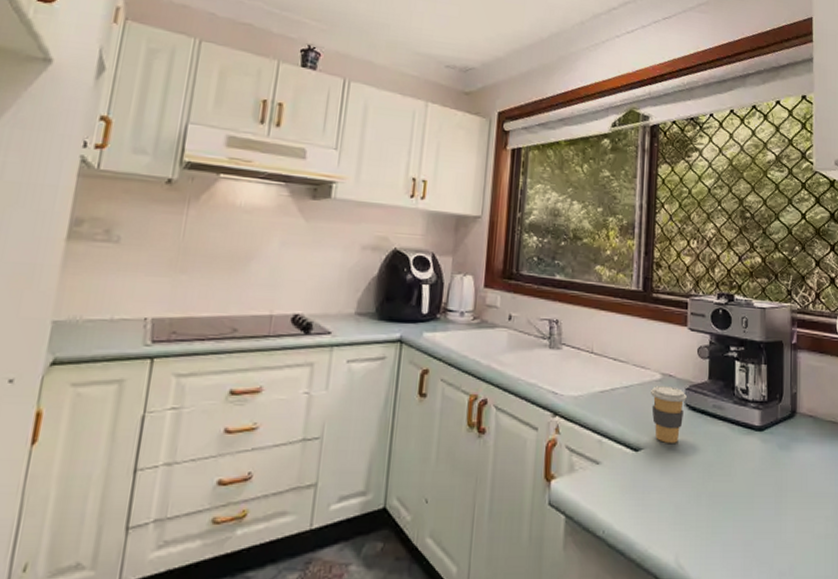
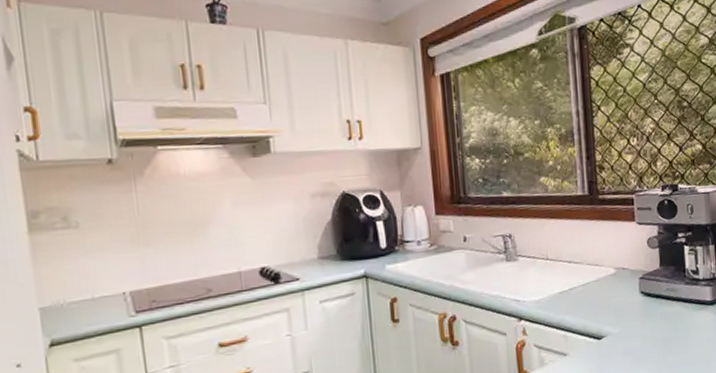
coffee cup: present [651,386,687,443] -> none [607,278,641,329]

